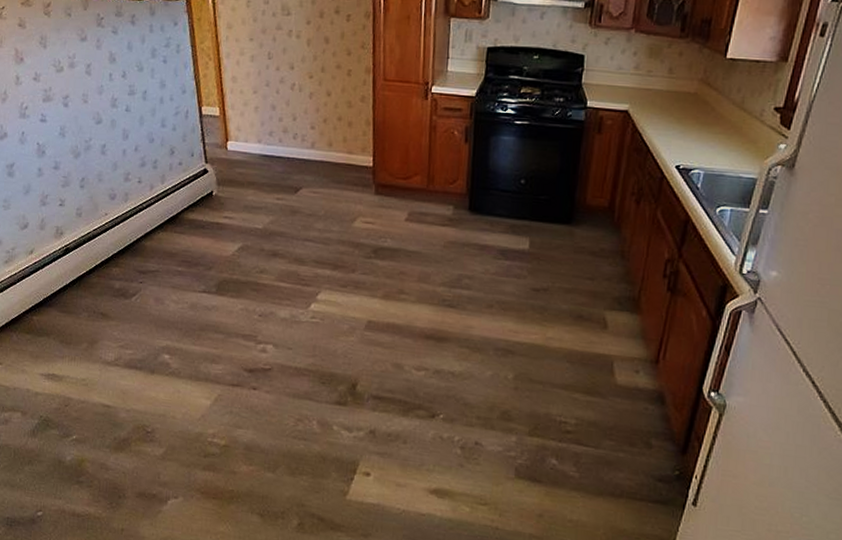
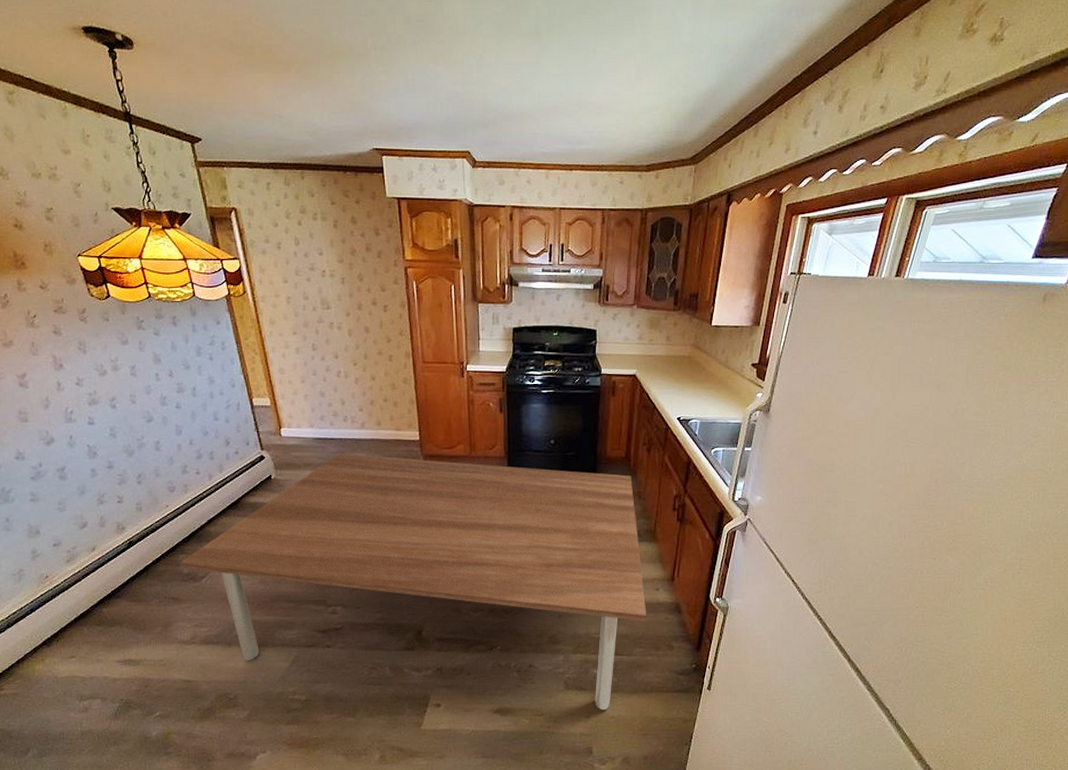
dining table: none [112,174,622,510] -> present [180,453,647,710]

